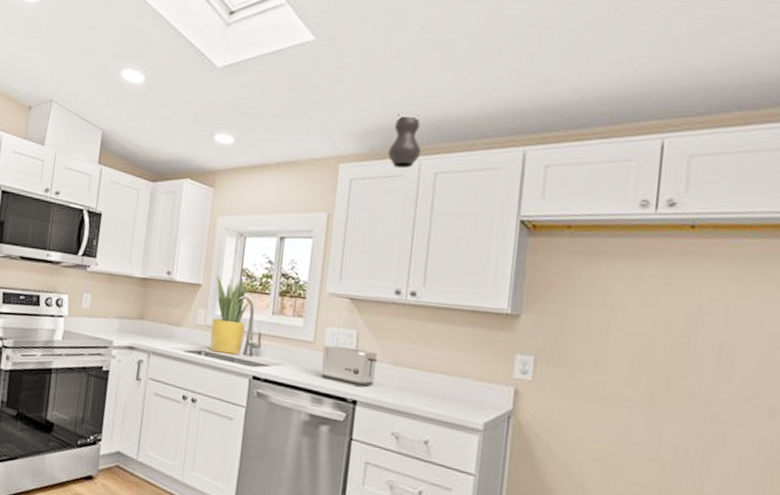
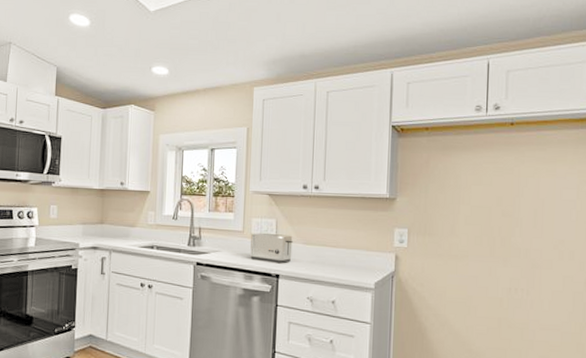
planter: present [209,276,251,355] -> none [159,183,191,247]
vase: present [387,114,422,169] -> none [290,46,316,90]

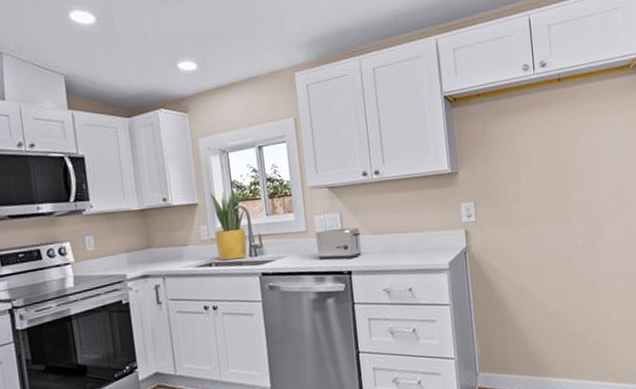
planter: none [159,183,191,247] -> present [210,190,248,261]

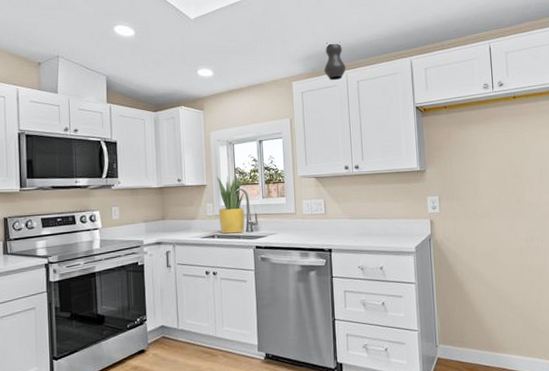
toaster: present [316,227,362,260] -> none [303,212,341,239]
vase: none [332,20,359,69] -> present [324,42,346,81]

